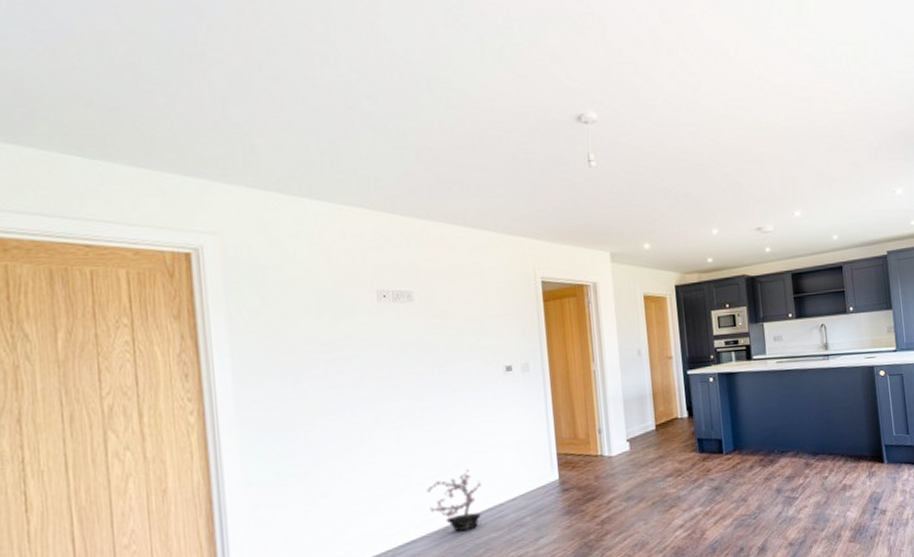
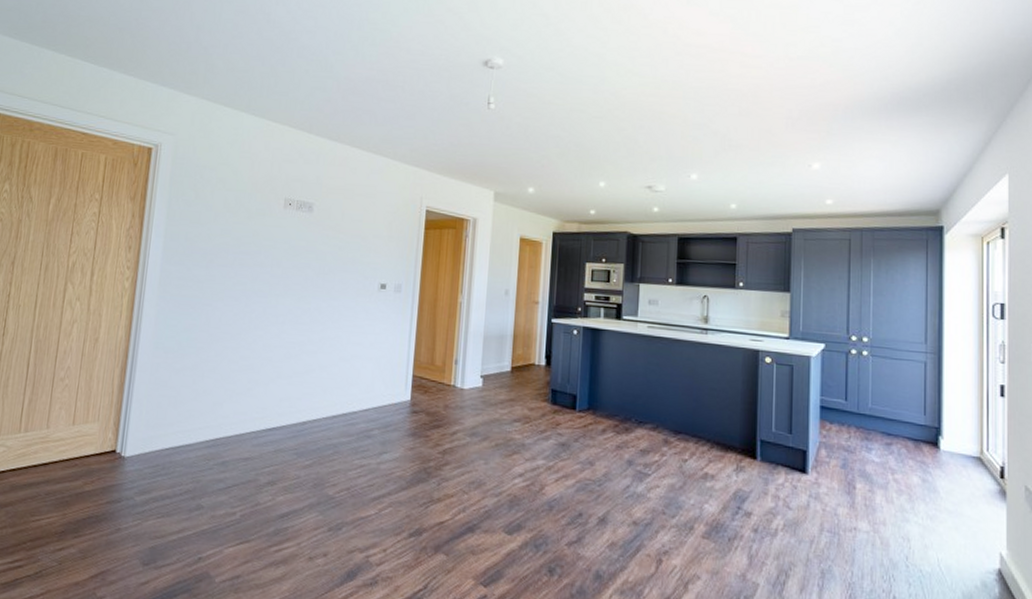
potted plant: present [426,469,482,532] -> none [293,373,341,431]

